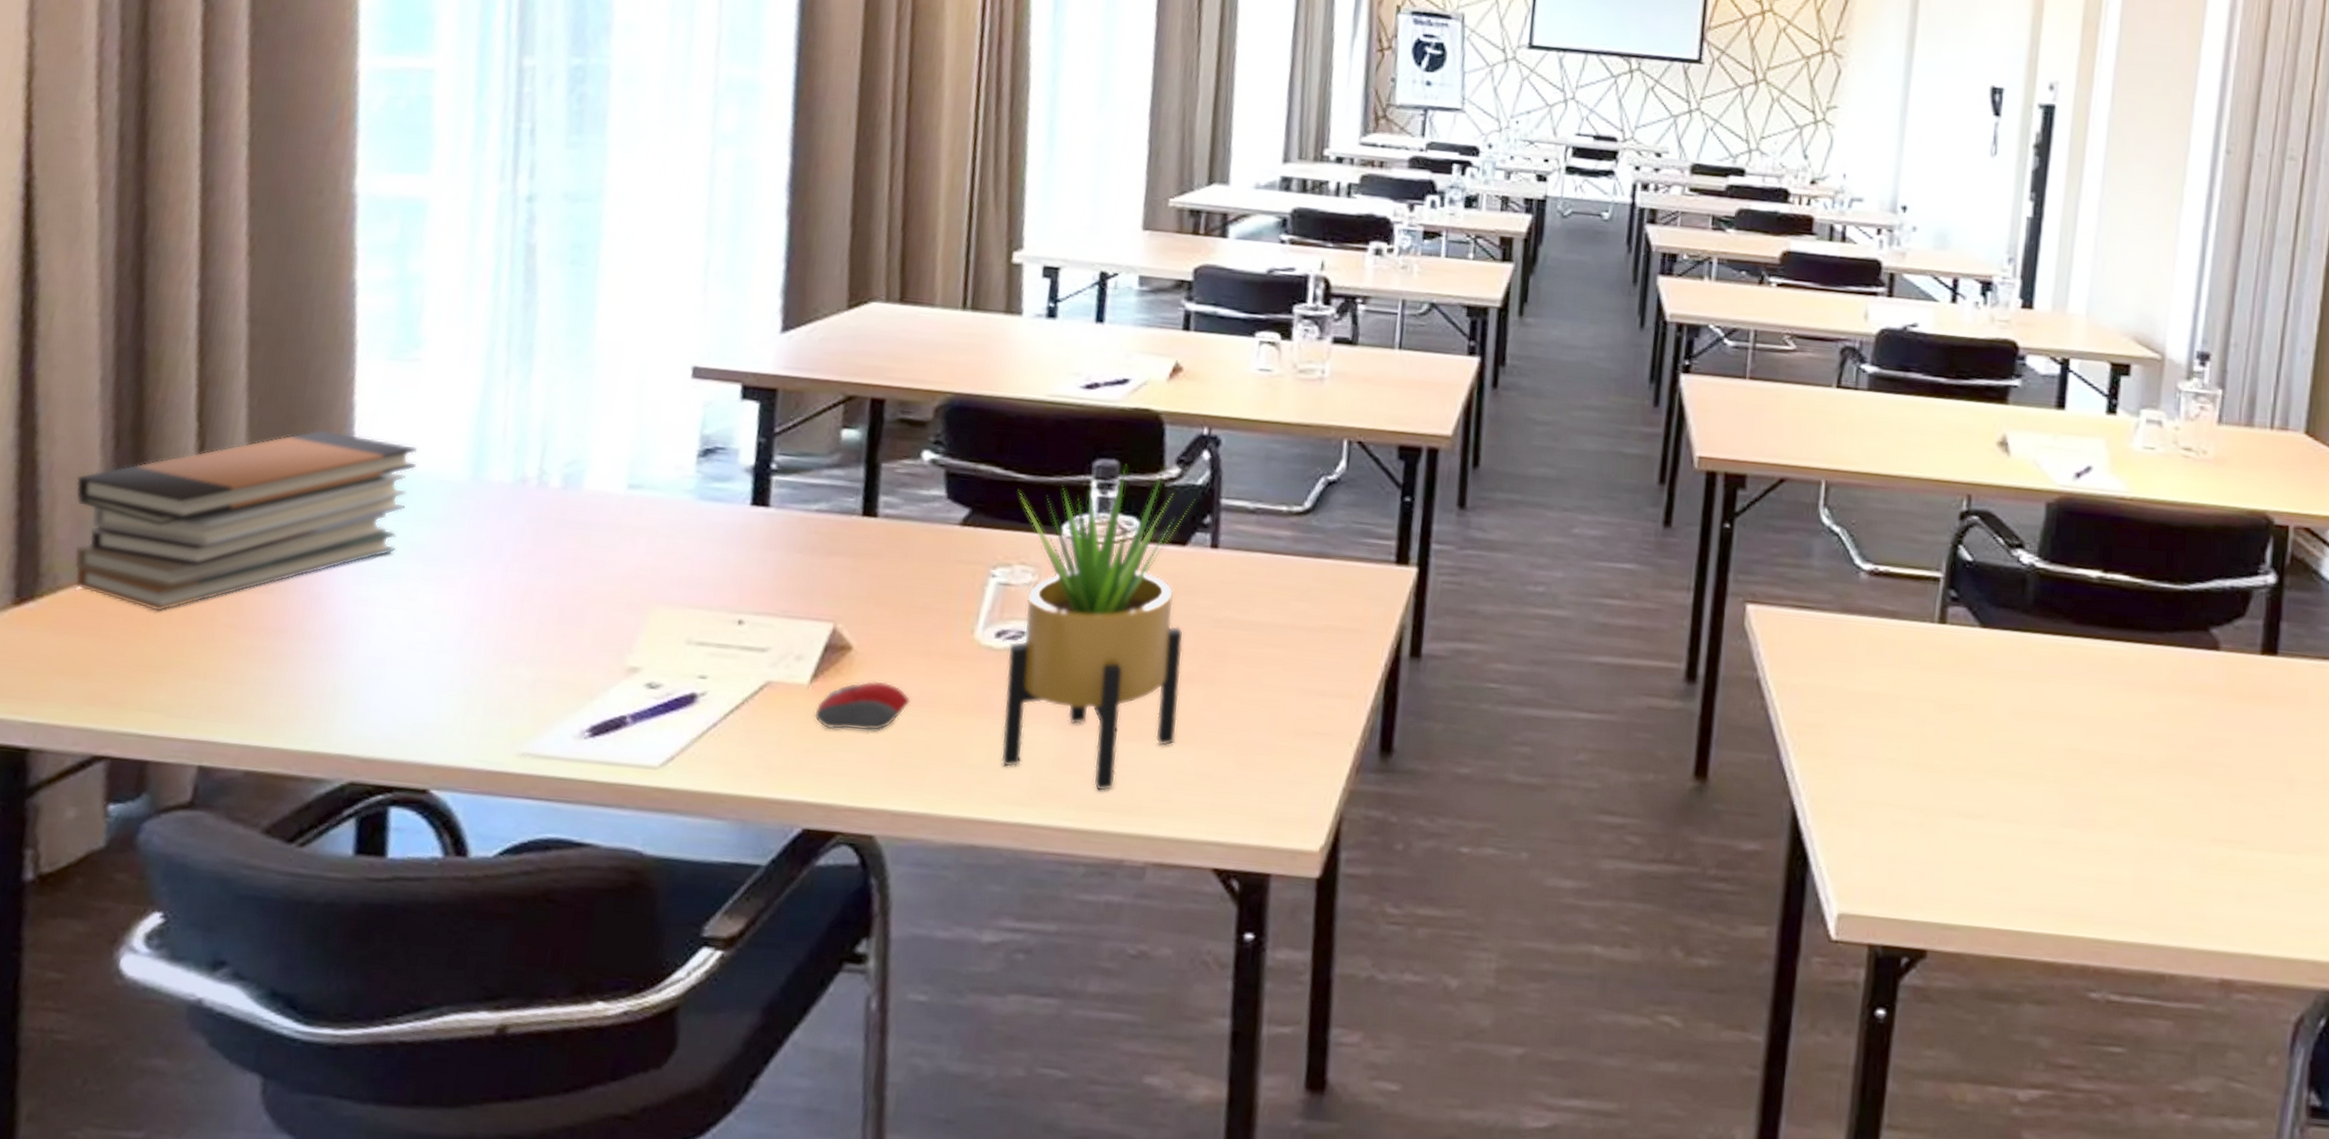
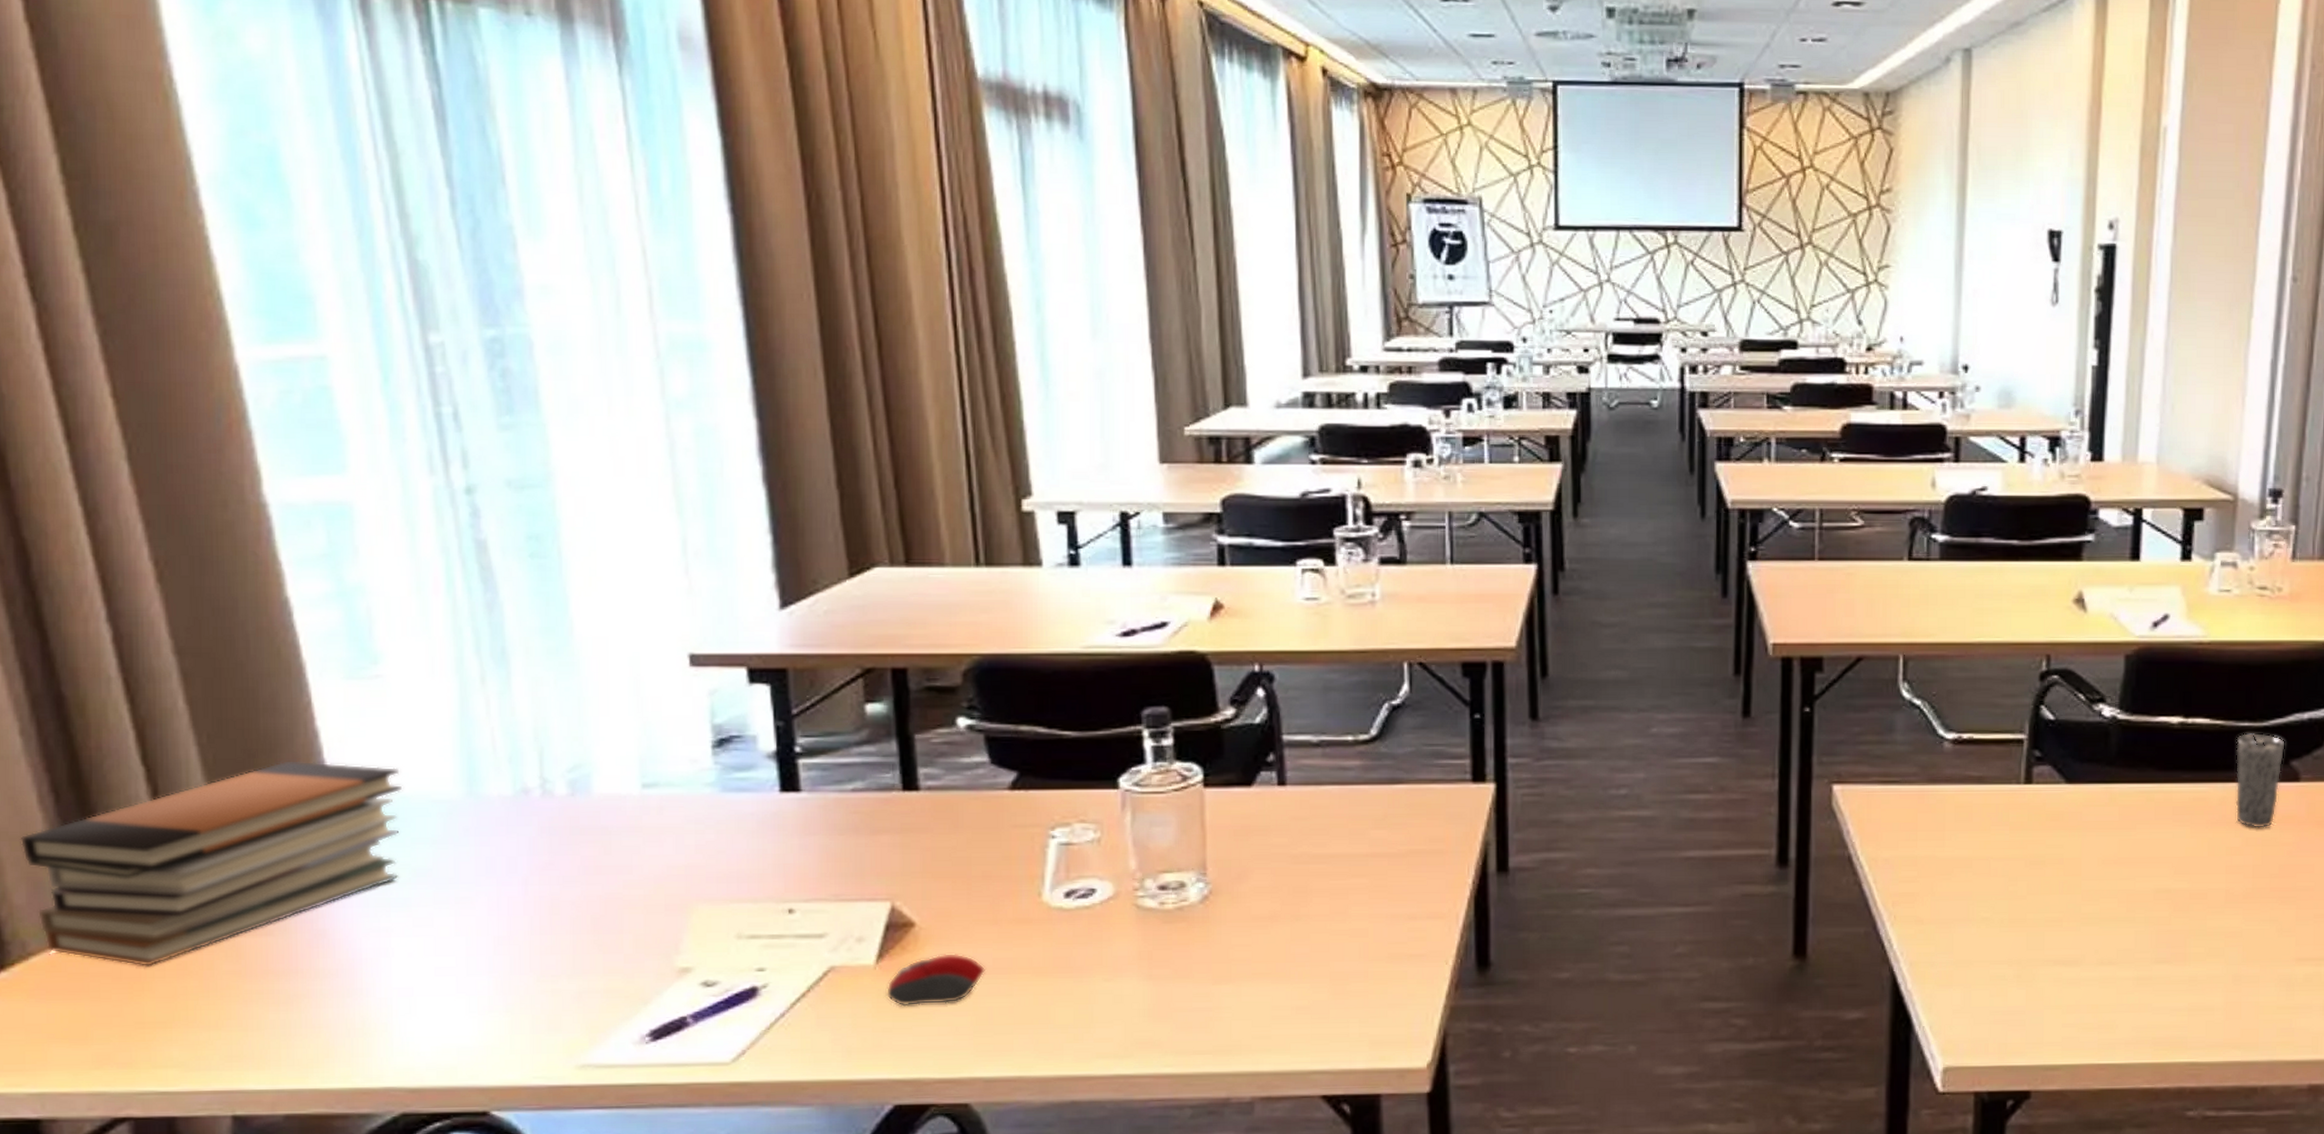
potted plant: present [1001,463,1194,792] -> none [1065,708,1267,1036]
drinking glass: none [2152,594,2207,696] -> present [2235,732,2286,828]

